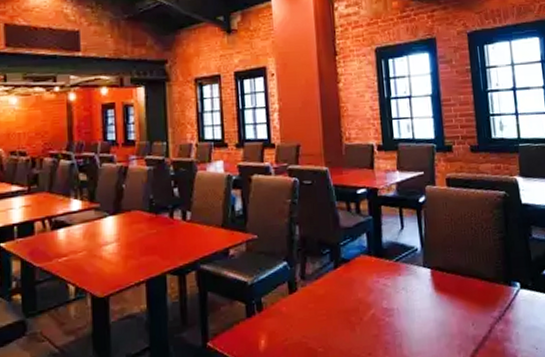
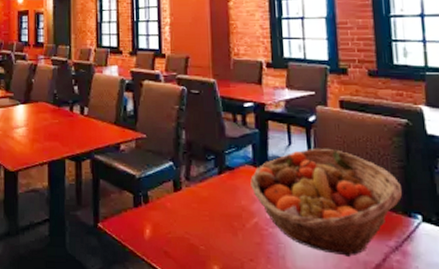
fruit basket: none [366,228,504,334] -> present [250,148,403,257]

